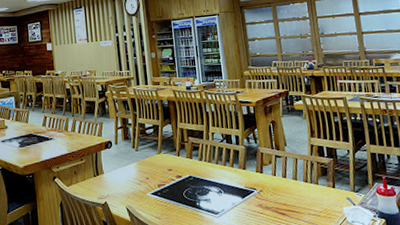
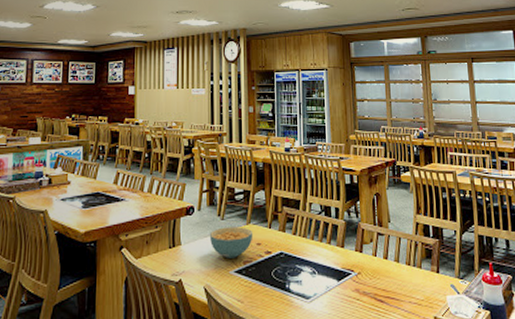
cereal bowl: none [126,156,165,183] -> present [209,227,253,259]

